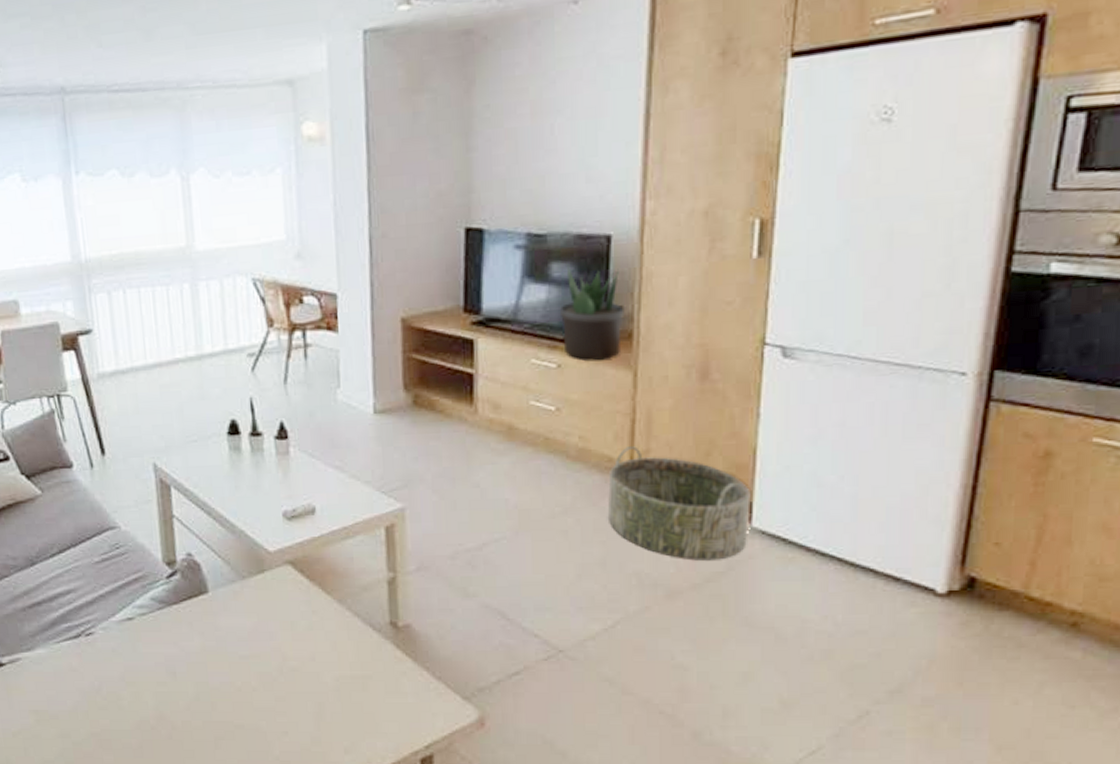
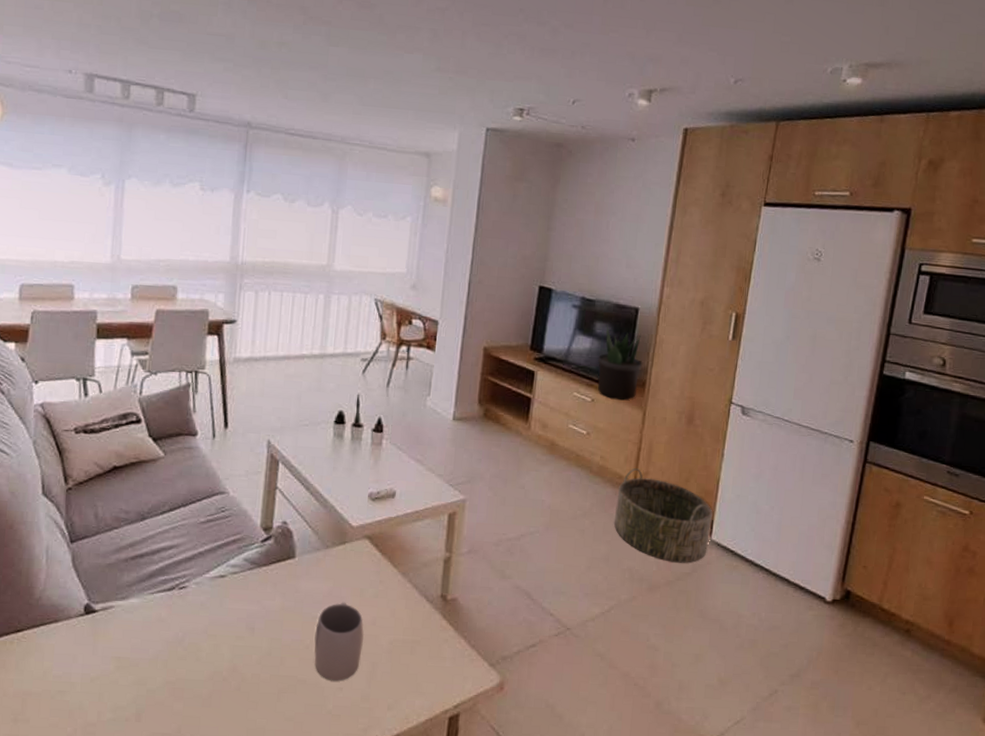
mug: none [245,638,304,724] -> present [314,602,364,681]

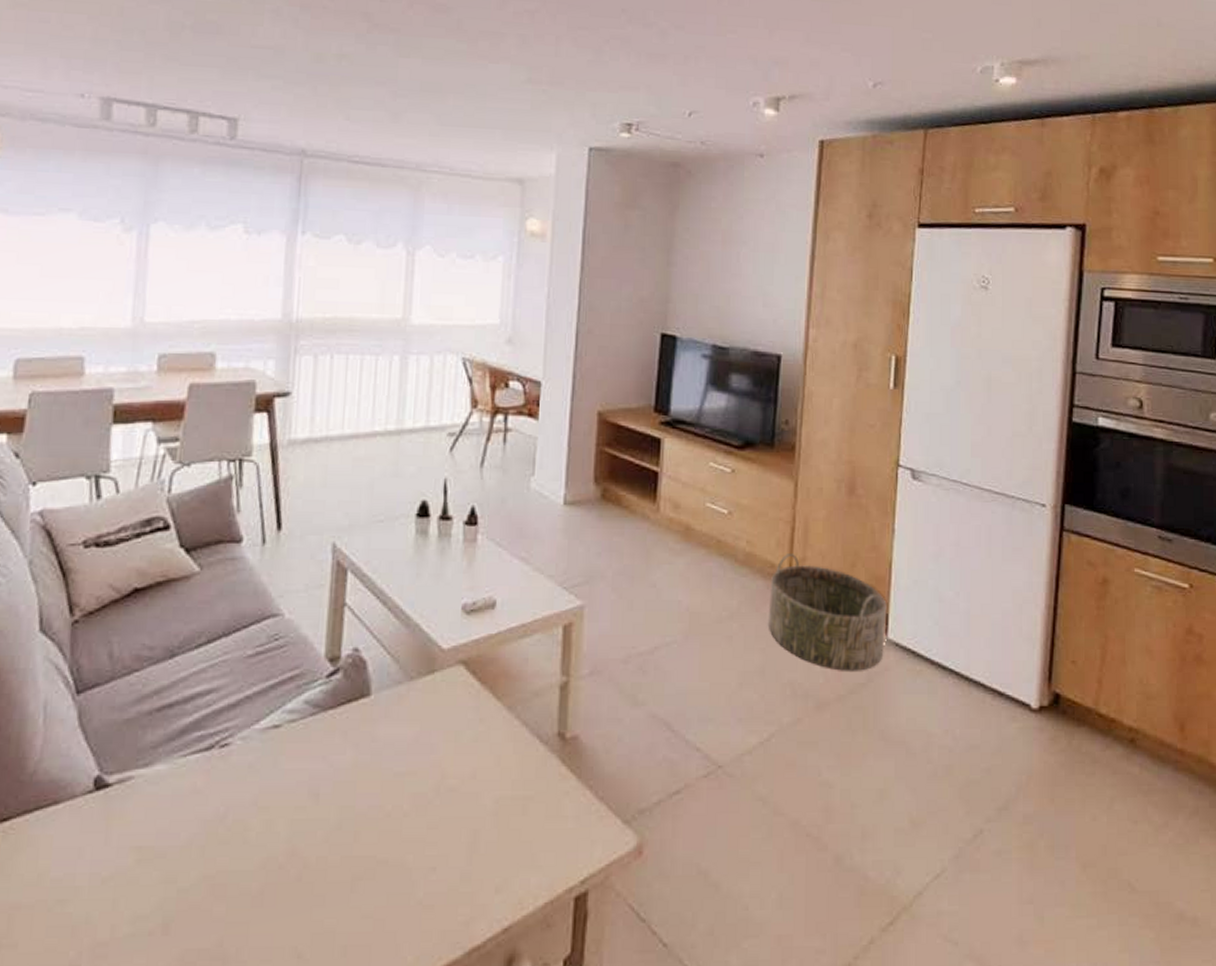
mug: present [314,602,364,681] -> none [397,750,461,858]
planter: present [598,325,642,400] -> none [737,377,789,468]

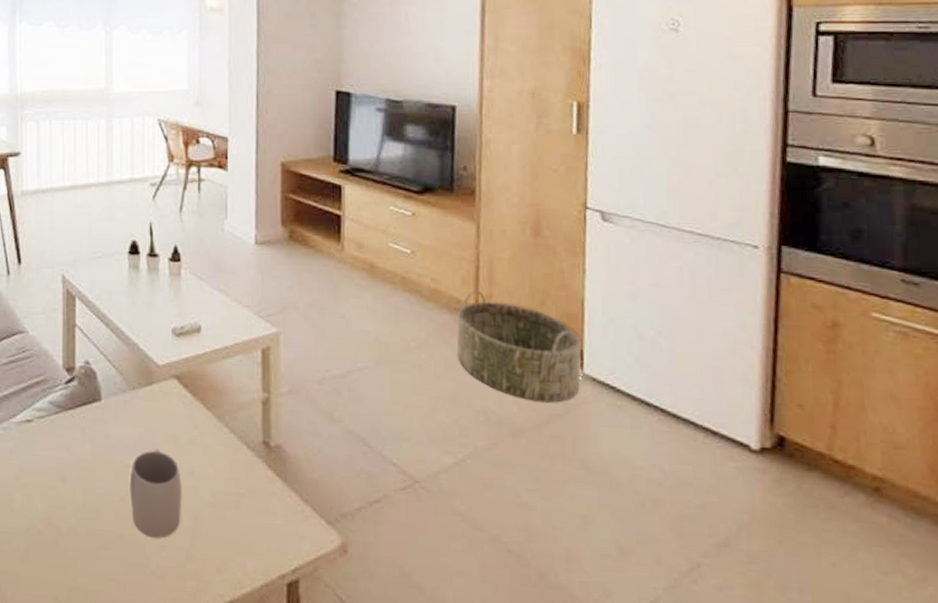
mug: none [397,750,461,858] -> present [130,449,182,537]

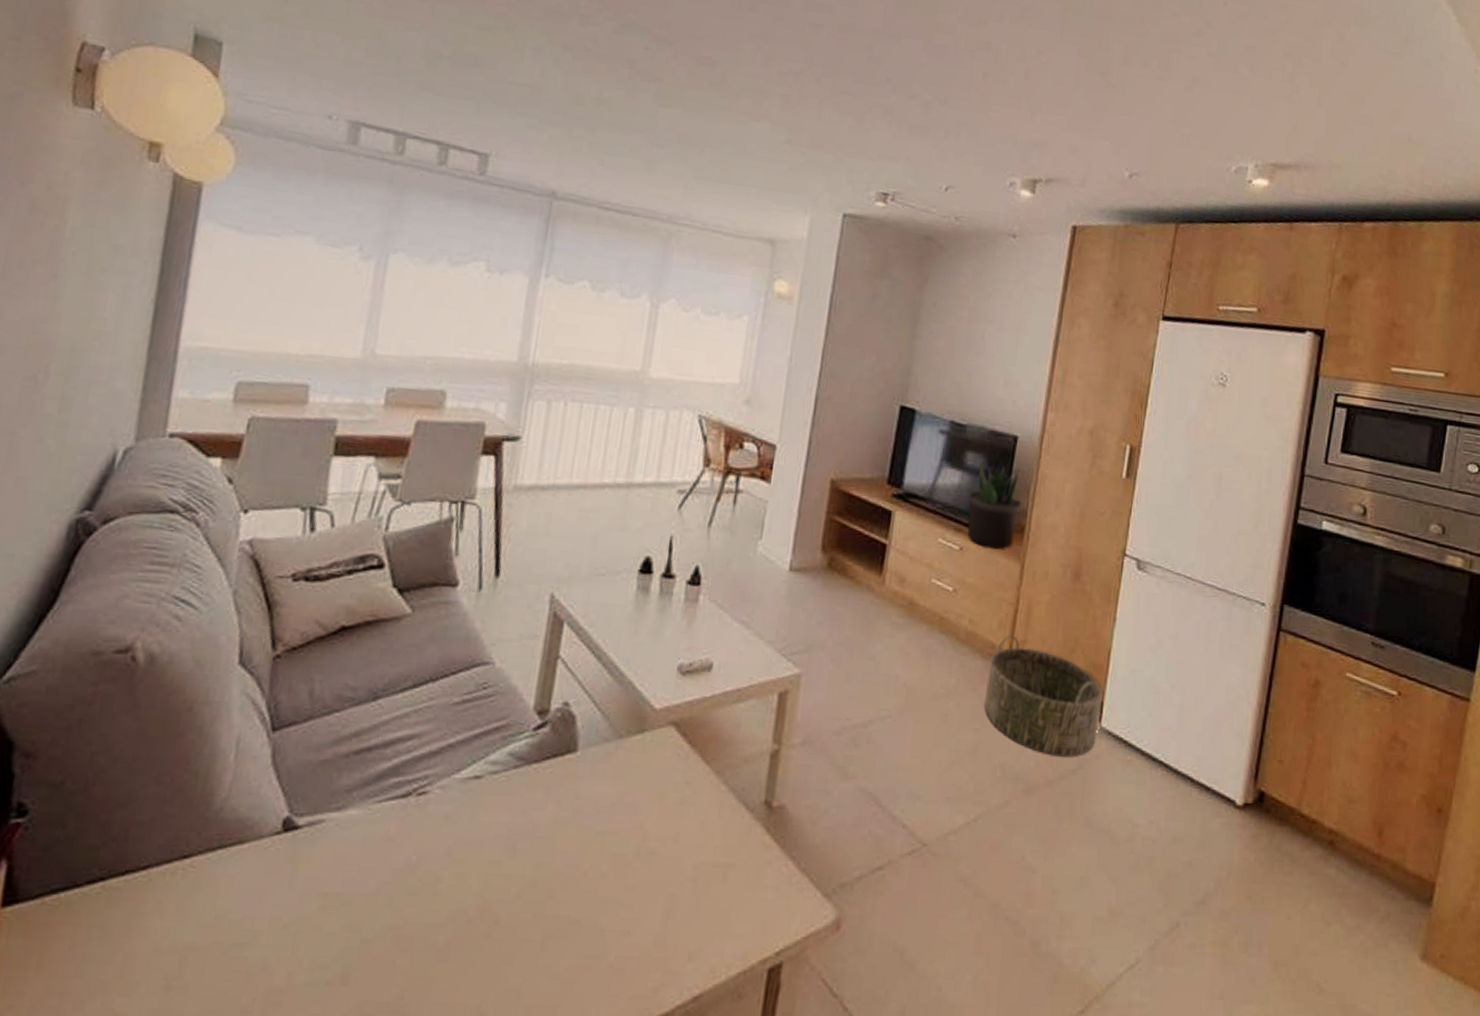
mug: present [130,449,182,537] -> none [594,811,662,921]
planter: none [414,128,468,211] -> present [968,456,1021,549]

